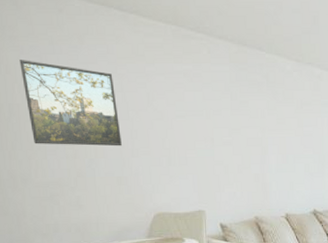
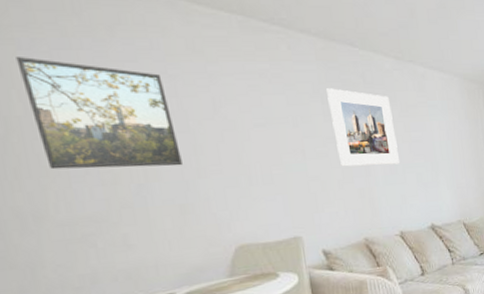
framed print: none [236,87,292,155] -> present [326,88,400,167]

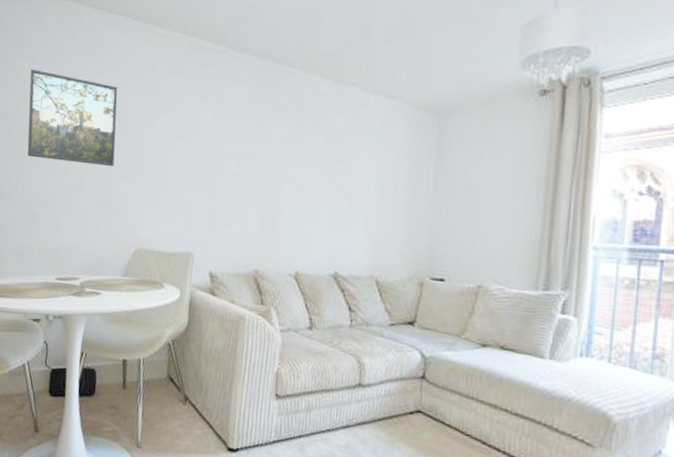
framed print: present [326,88,400,167] -> none [249,108,318,196]

